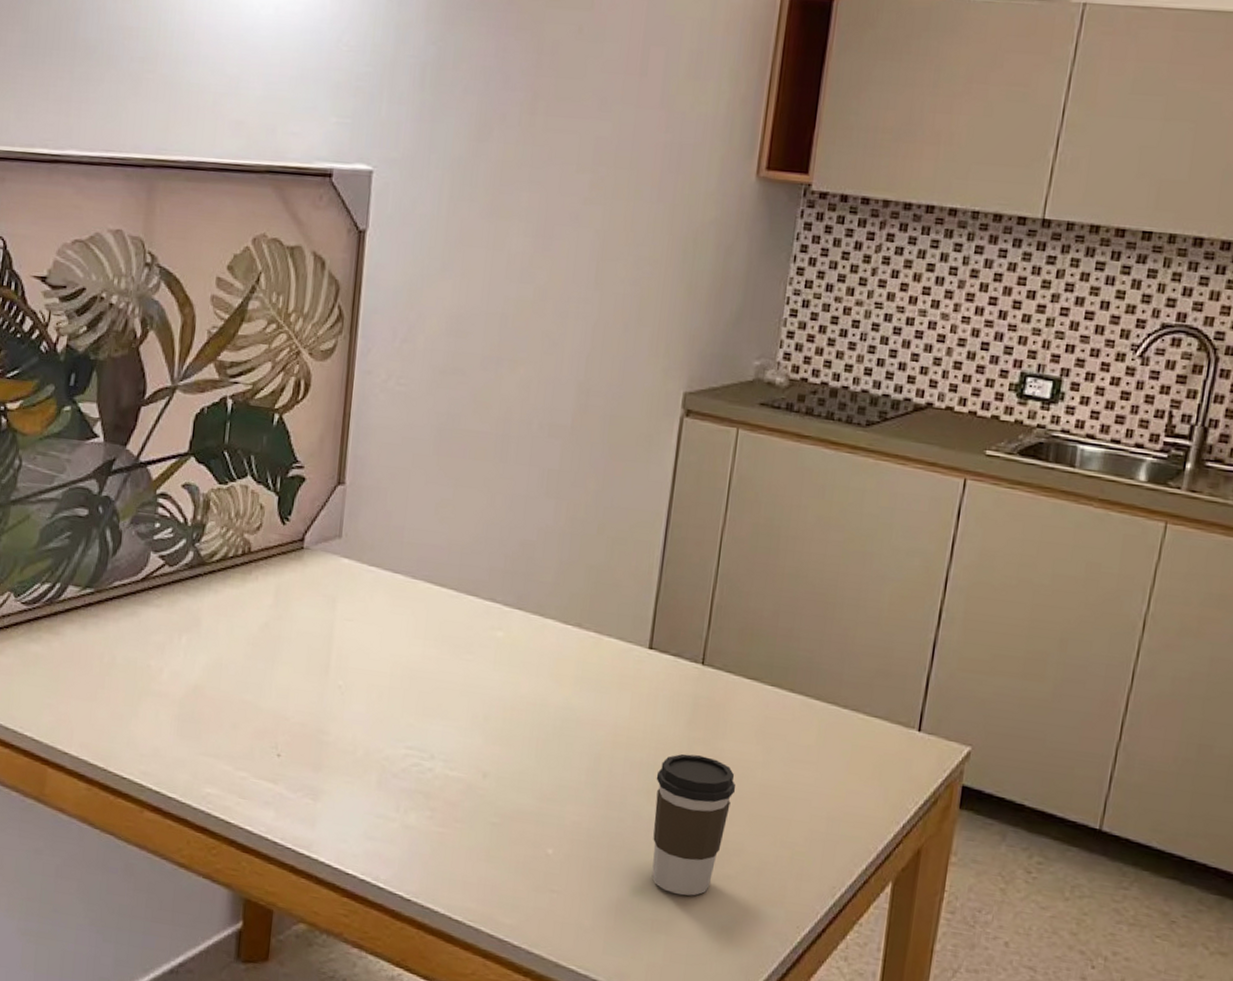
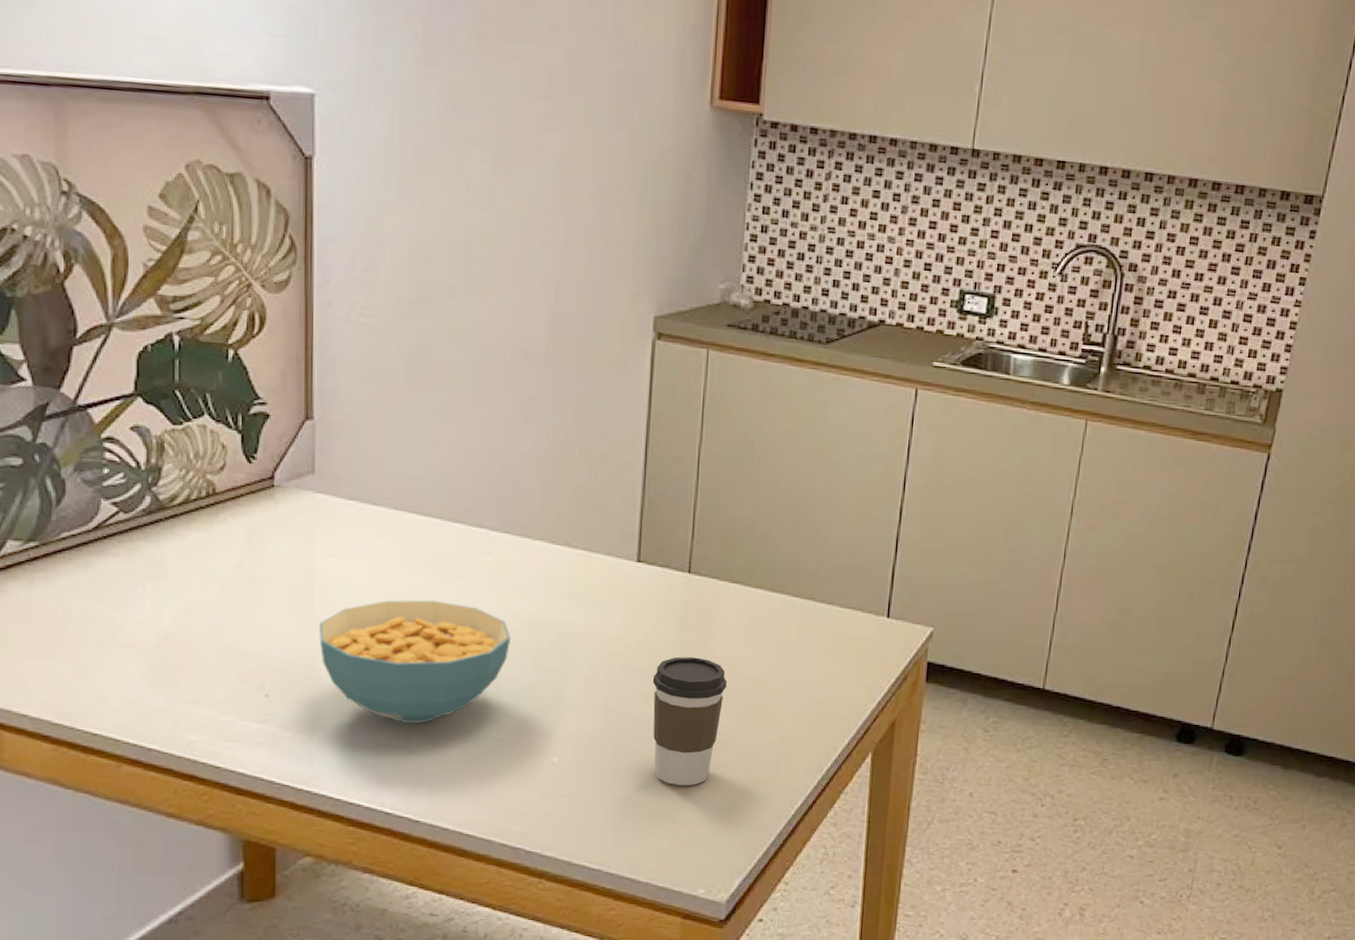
cereal bowl: none [331,669,516,799] -> present [319,600,511,724]

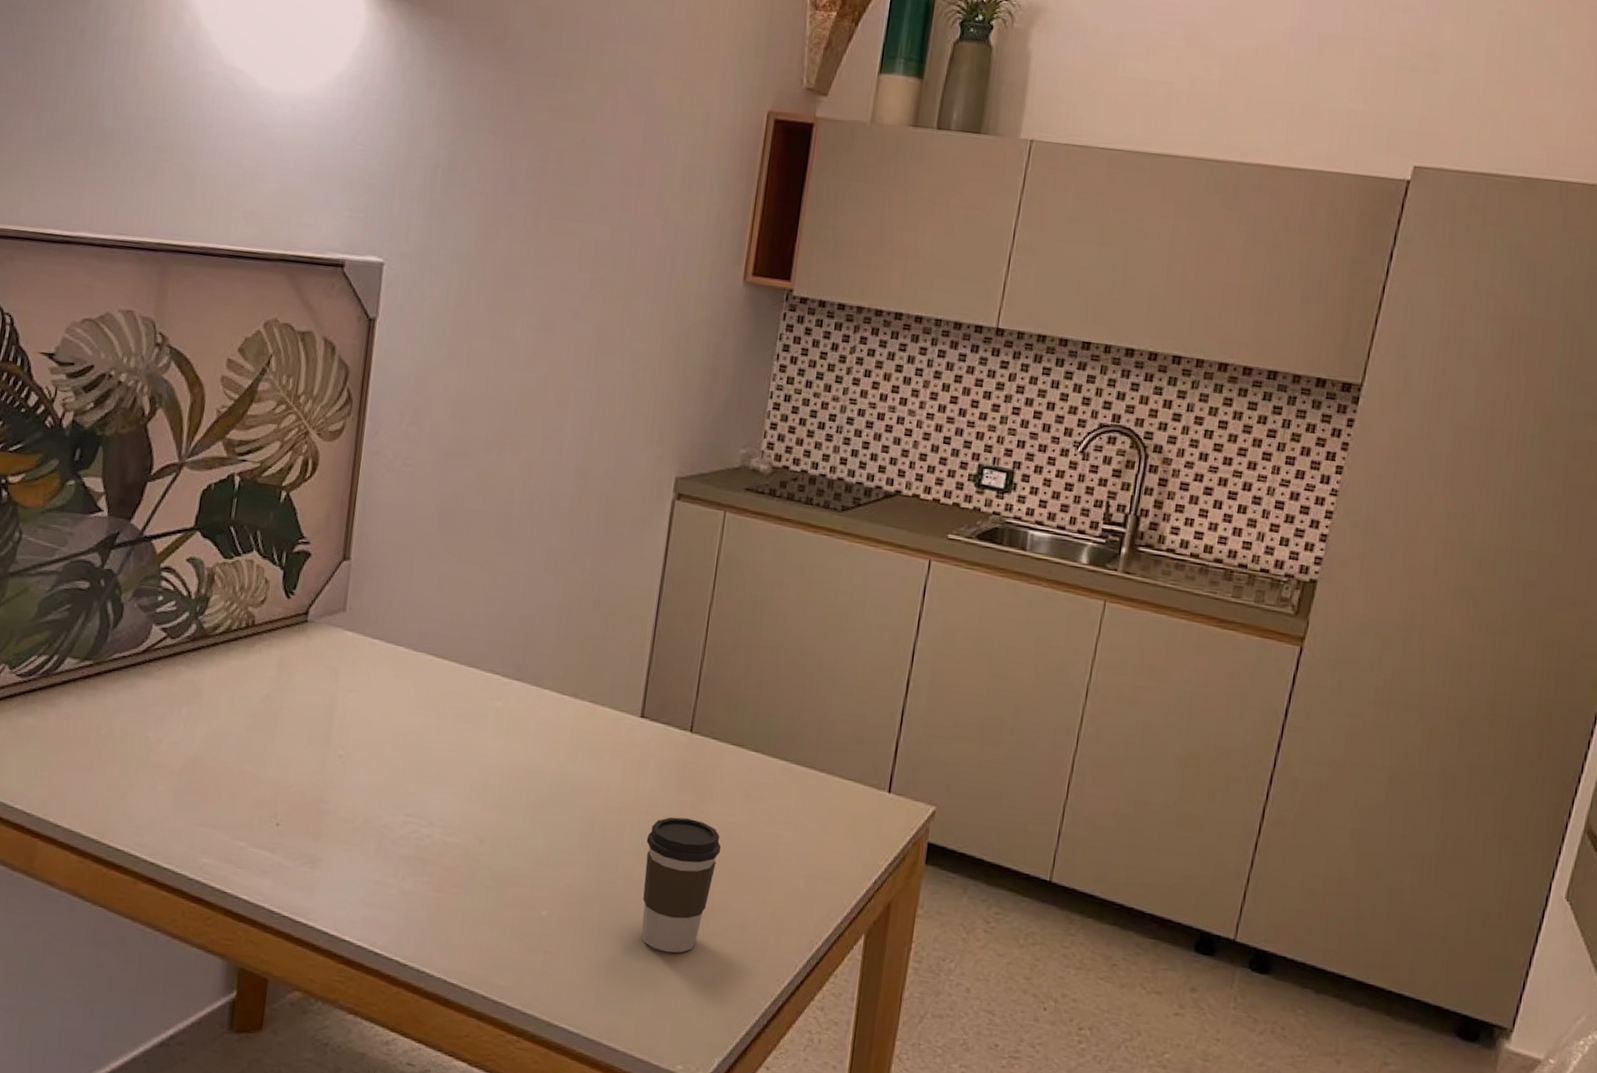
cereal bowl: present [319,600,511,724] -> none [332,739,513,865]

